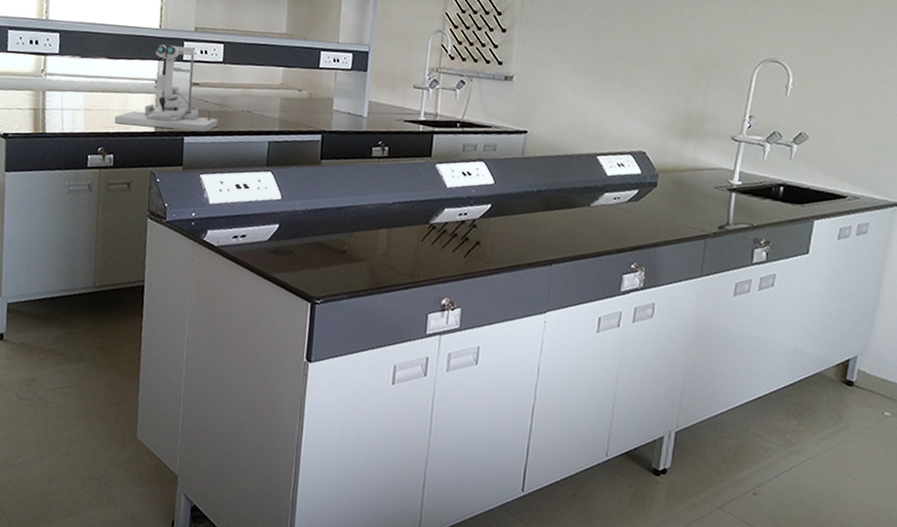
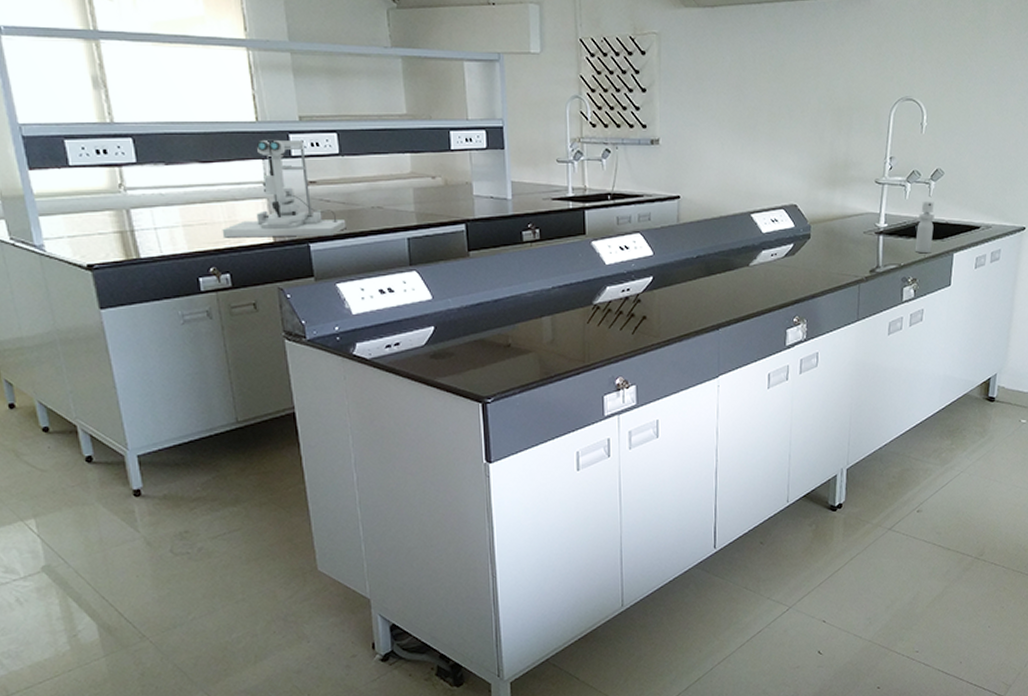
spray bottle: none [770,163,796,217] -> present [914,200,935,254]

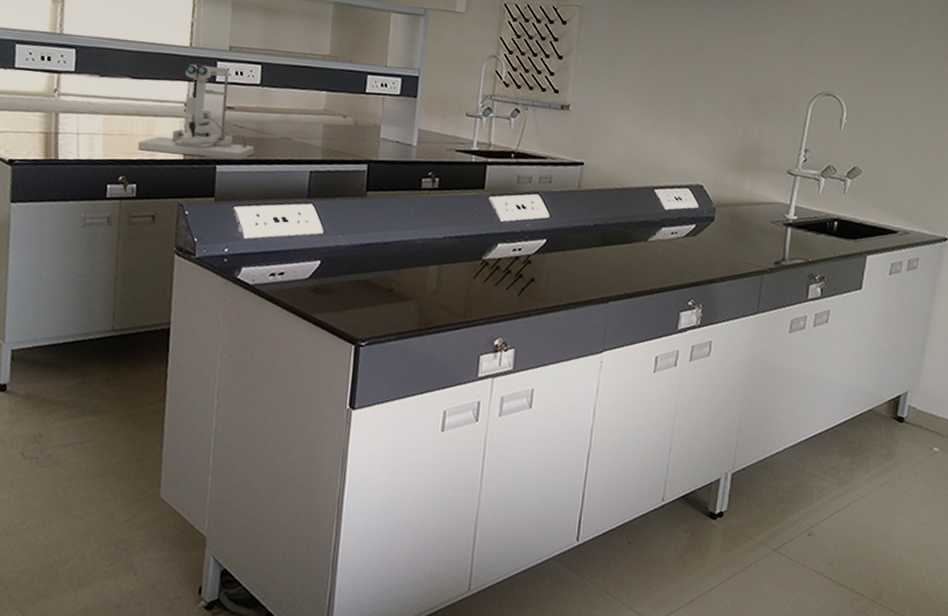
spray bottle: present [914,200,935,254] -> none [824,197,849,253]

